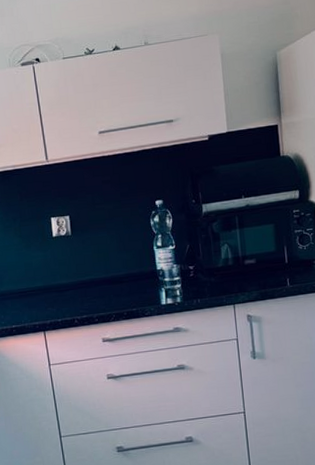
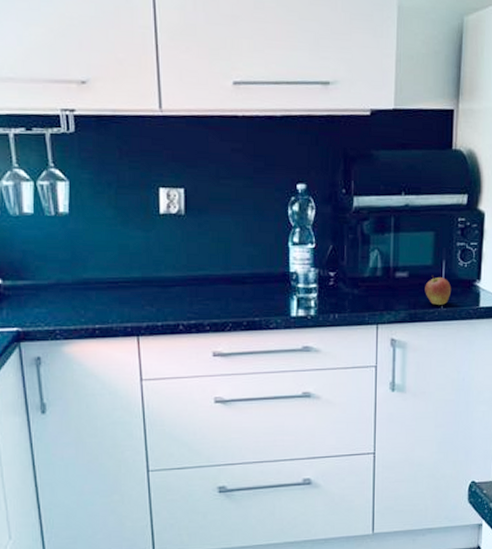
apple: none [271,259,295,284] -> present [425,275,452,305]

